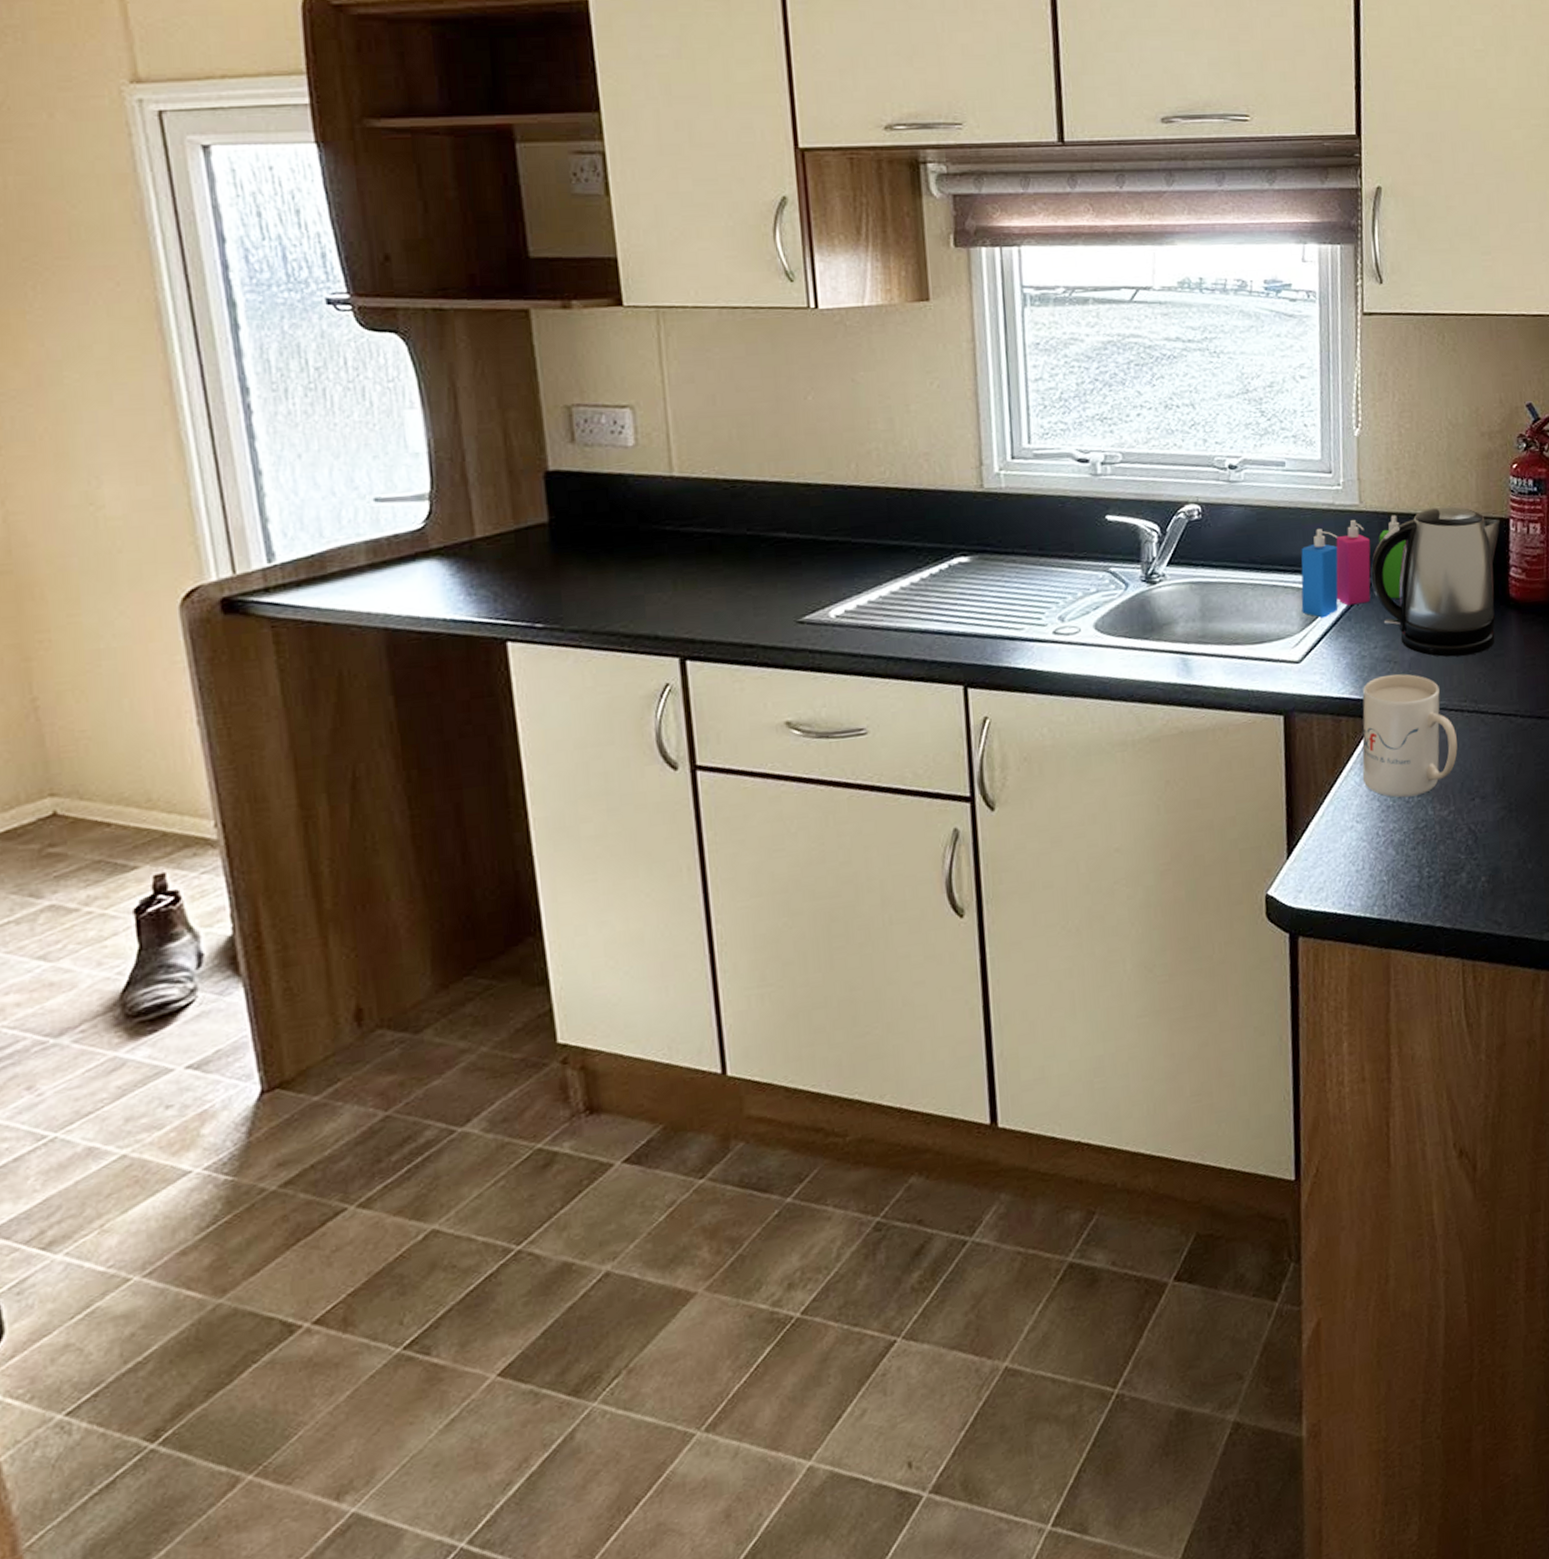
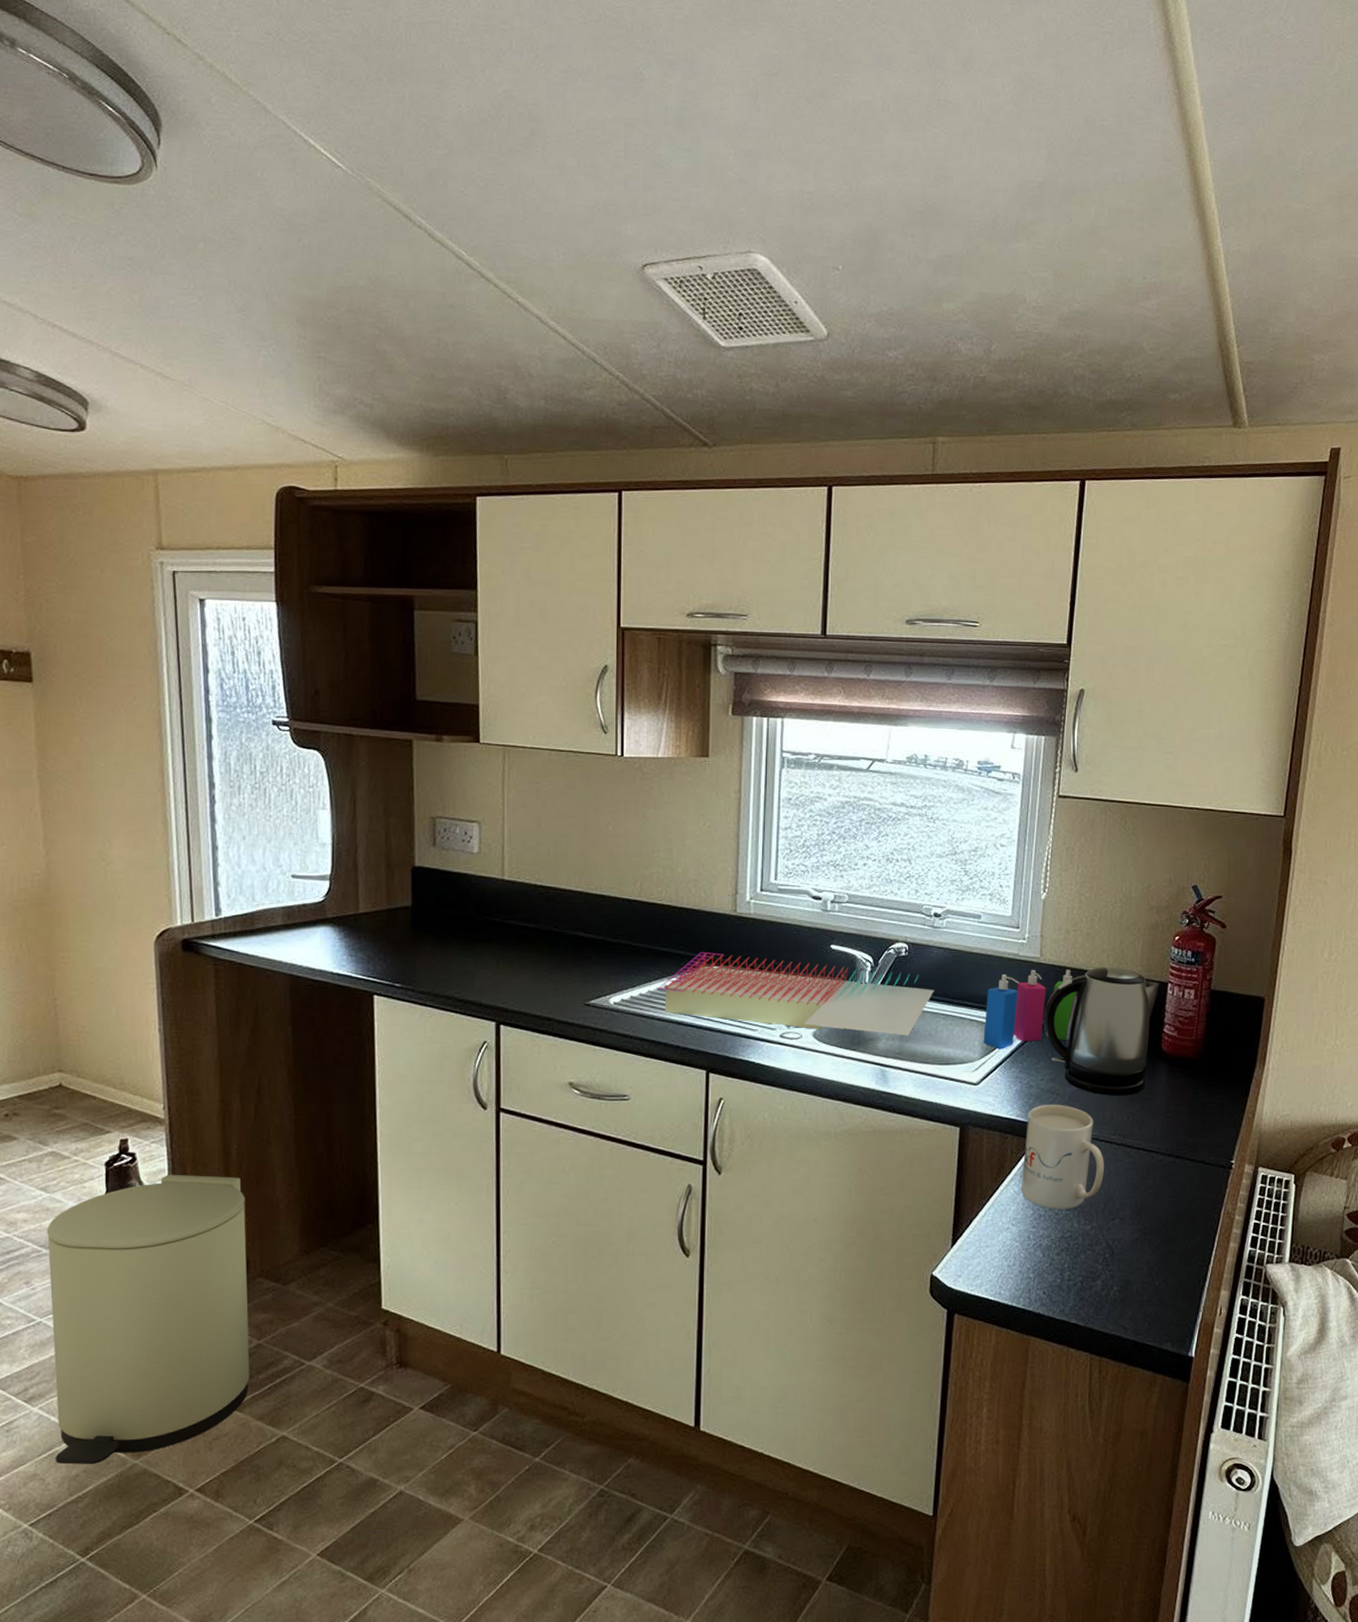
pedal bin: none [52,902,378,1324] -> present [46,1174,250,1465]
dish rack: none [892,540,1237,621] -> present [659,951,934,1037]

